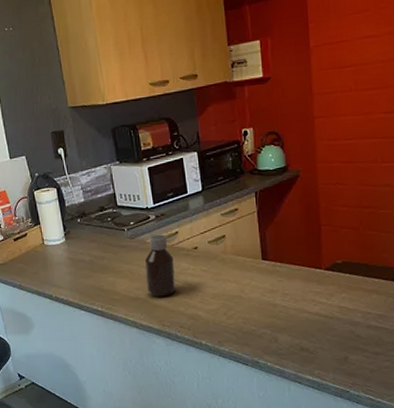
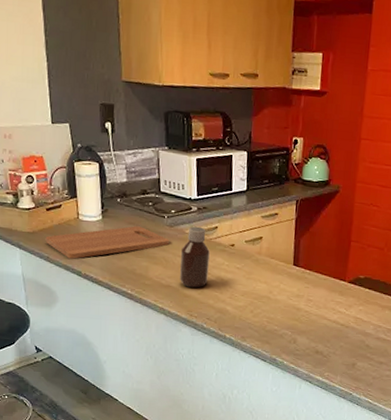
cutting board: none [16,243,133,284] -> present [45,226,170,259]

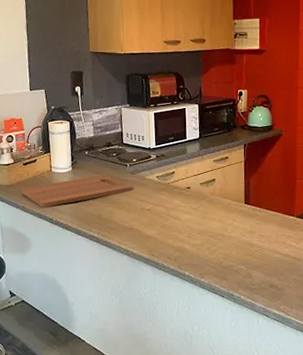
bottle: present [180,226,210,288] -> none [141,172,168,229]

